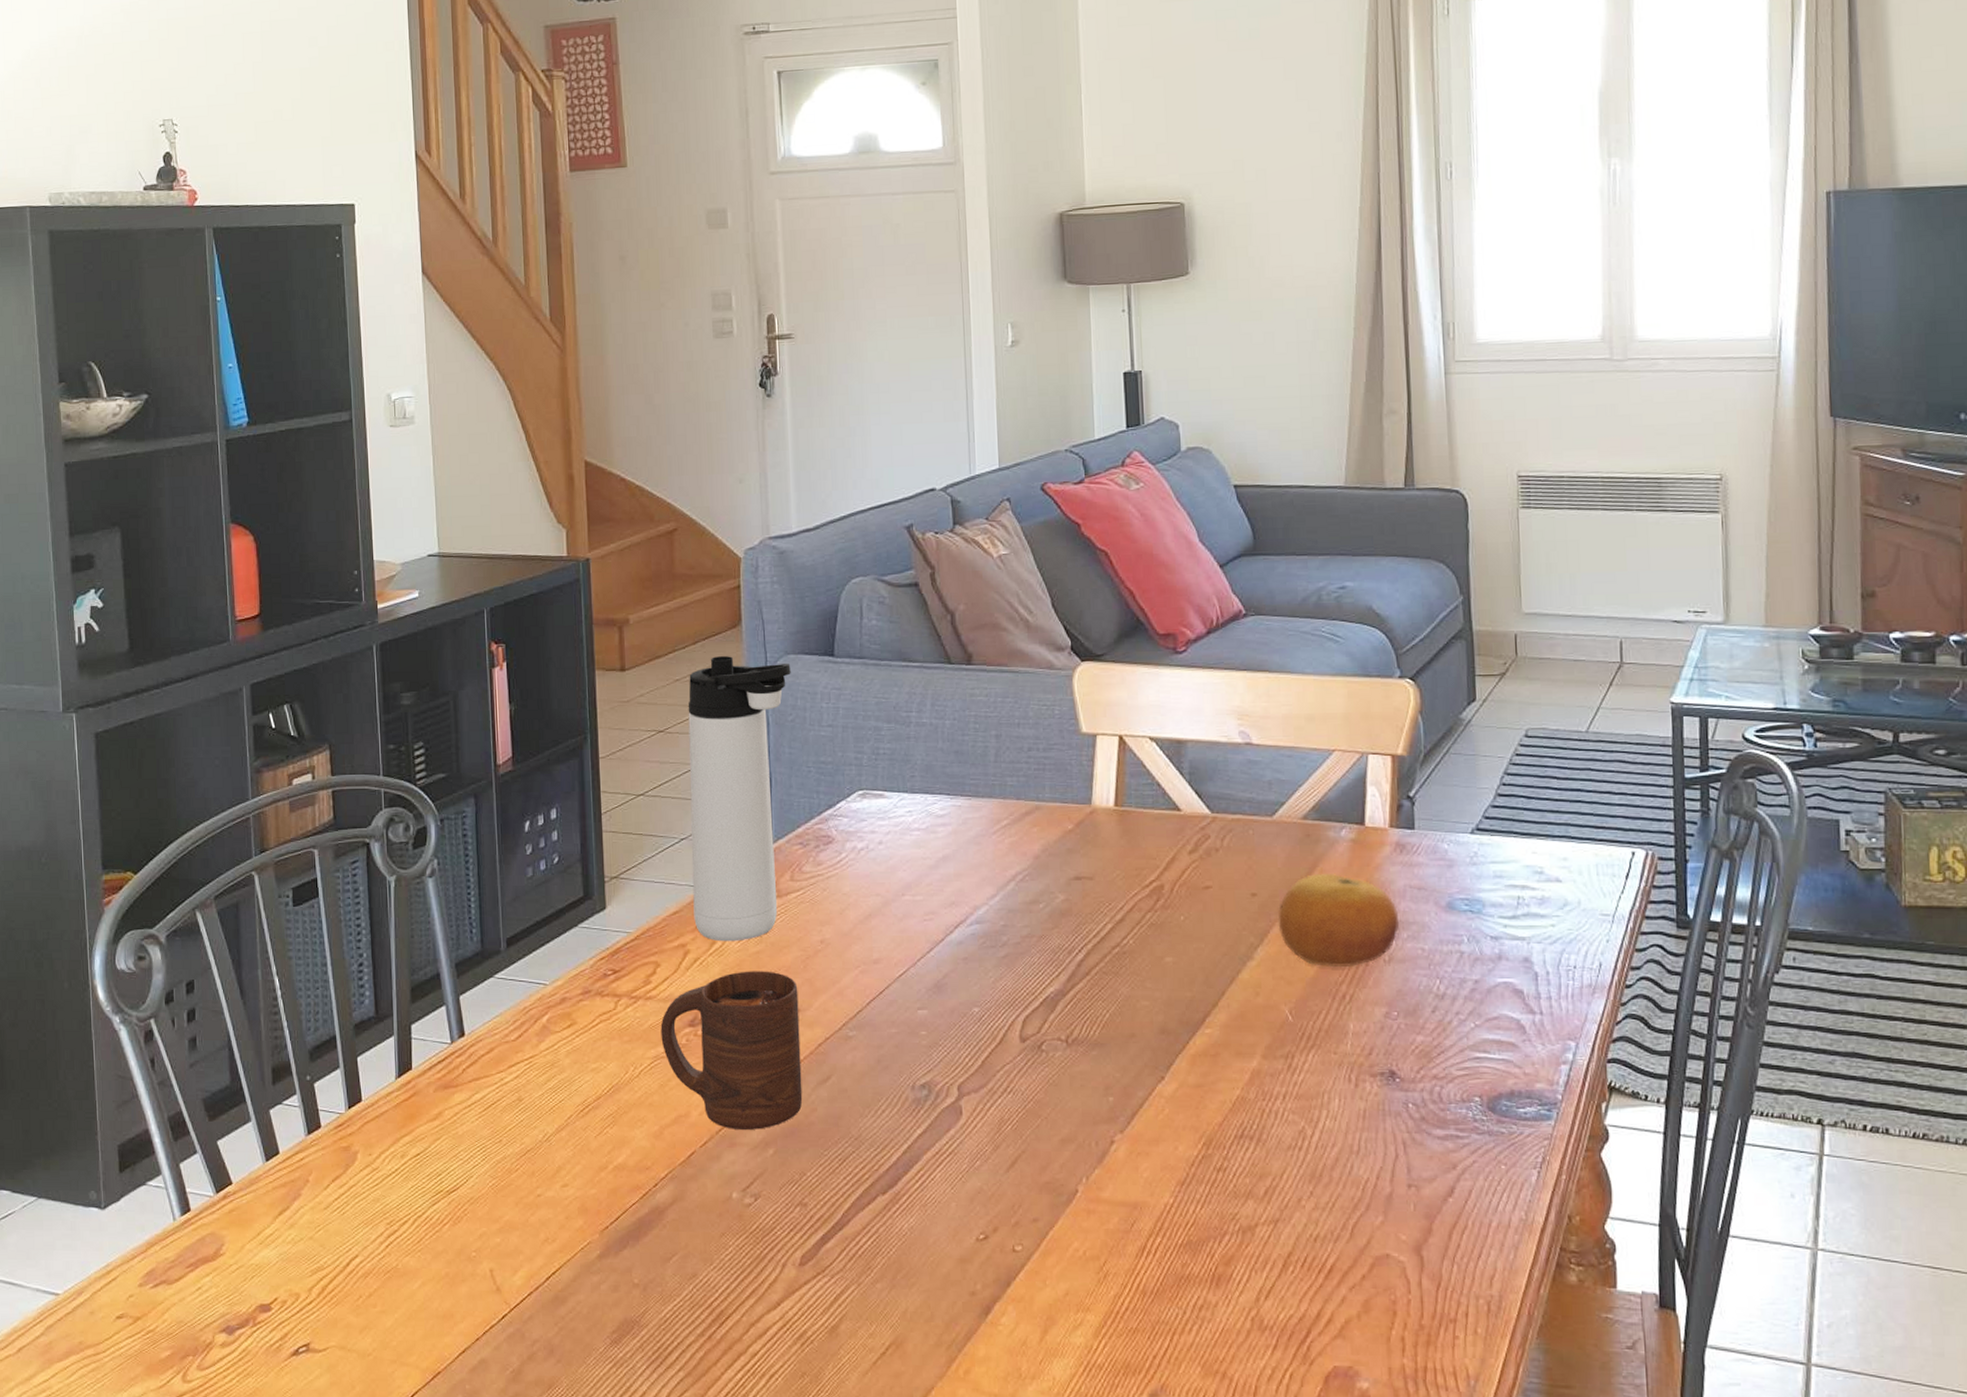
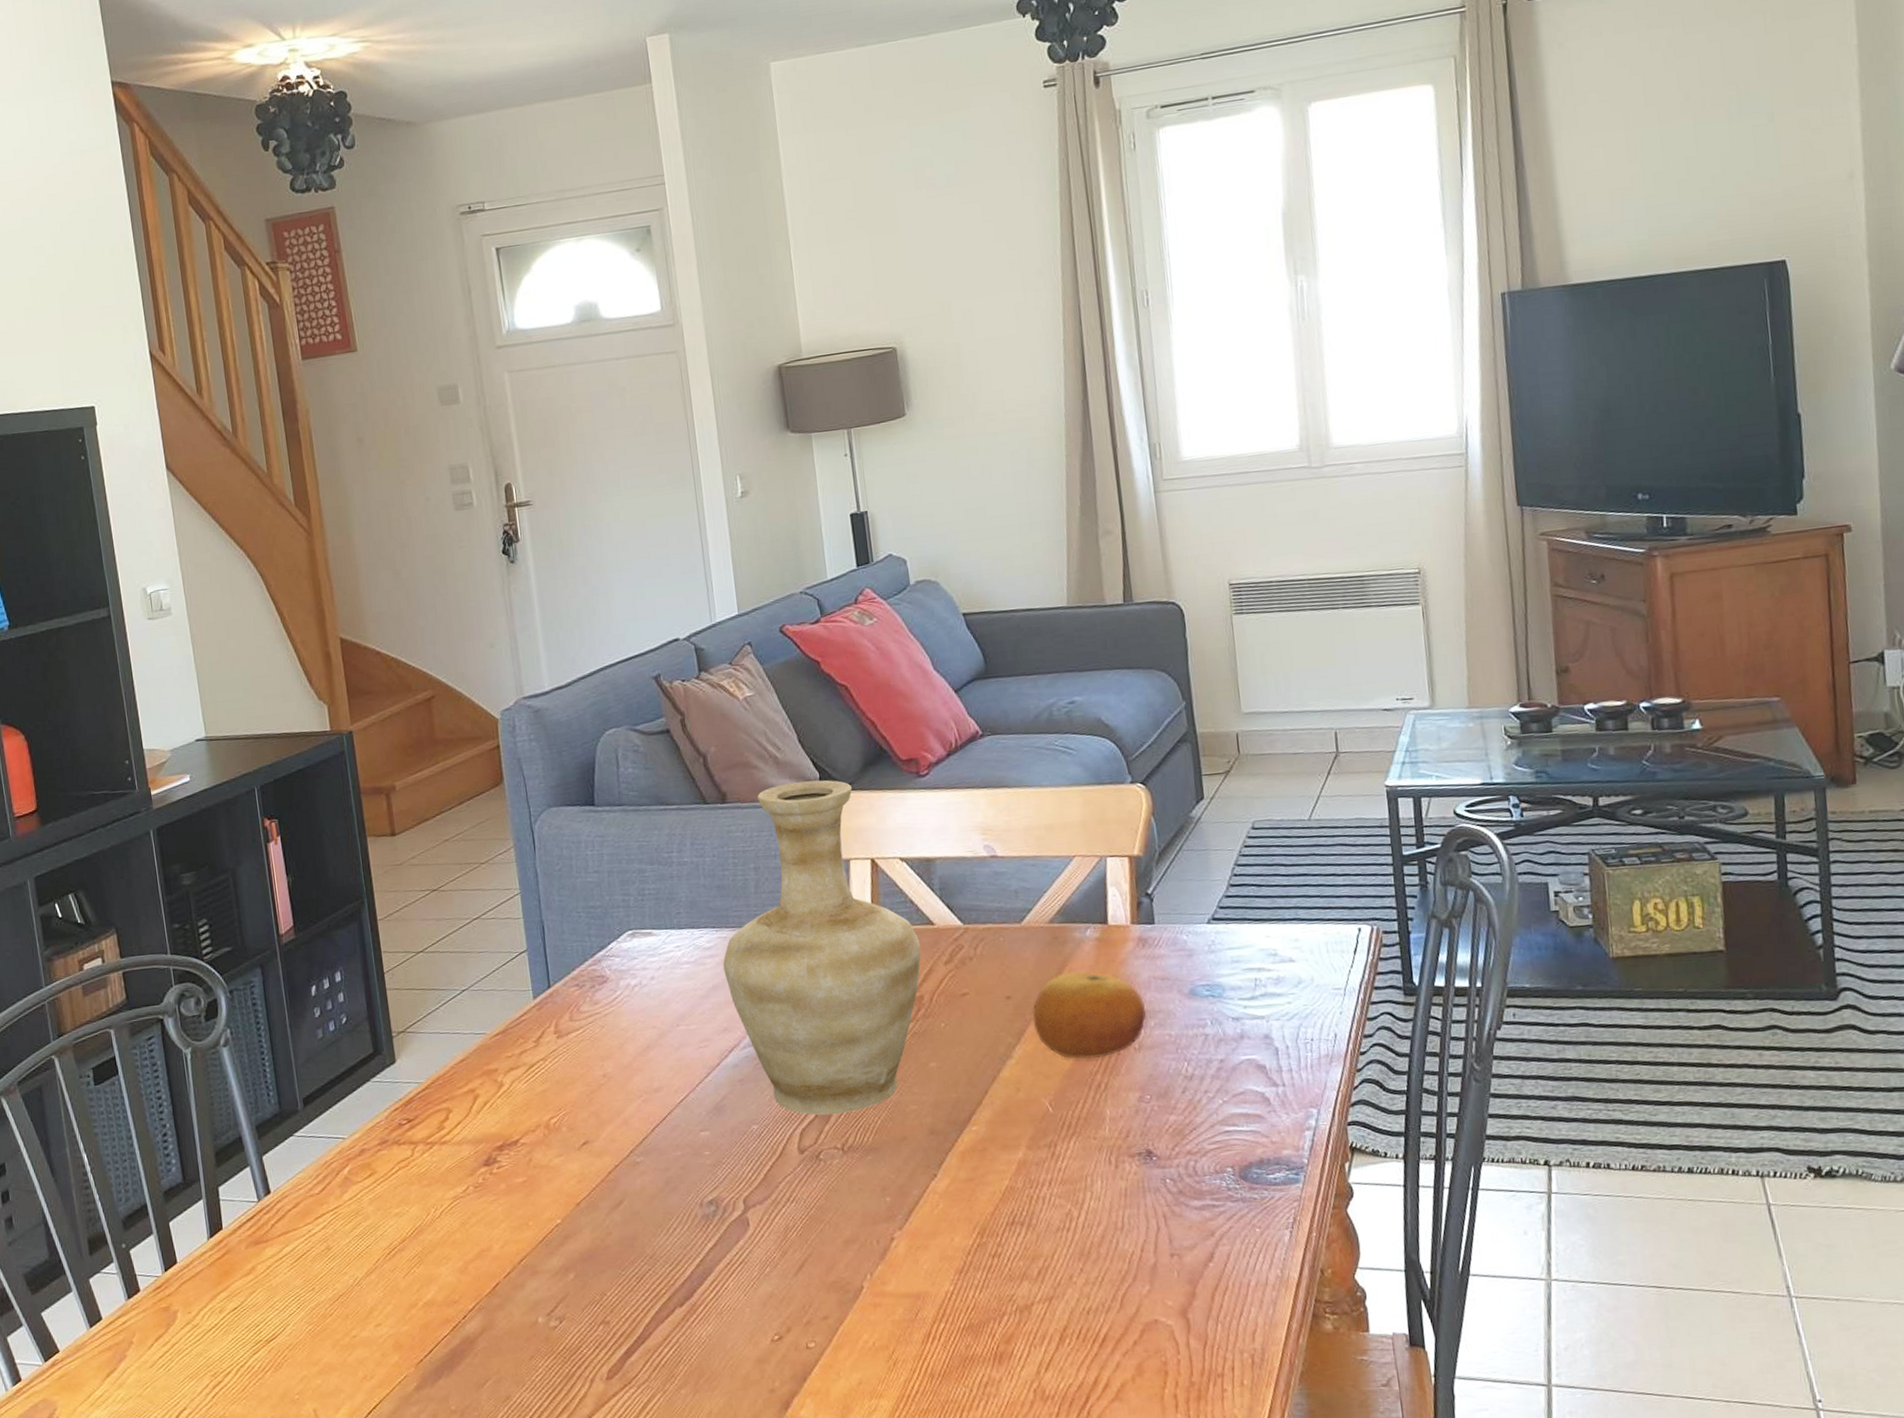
cup: present [660,971,803,1130] -> none [457,1107,598,1259]
thermos bottle: present [688,656,791,942] -> none [457,813,560,1084]
vase: none [955,648,1165,1004] -> present [723,780,921,1116]

